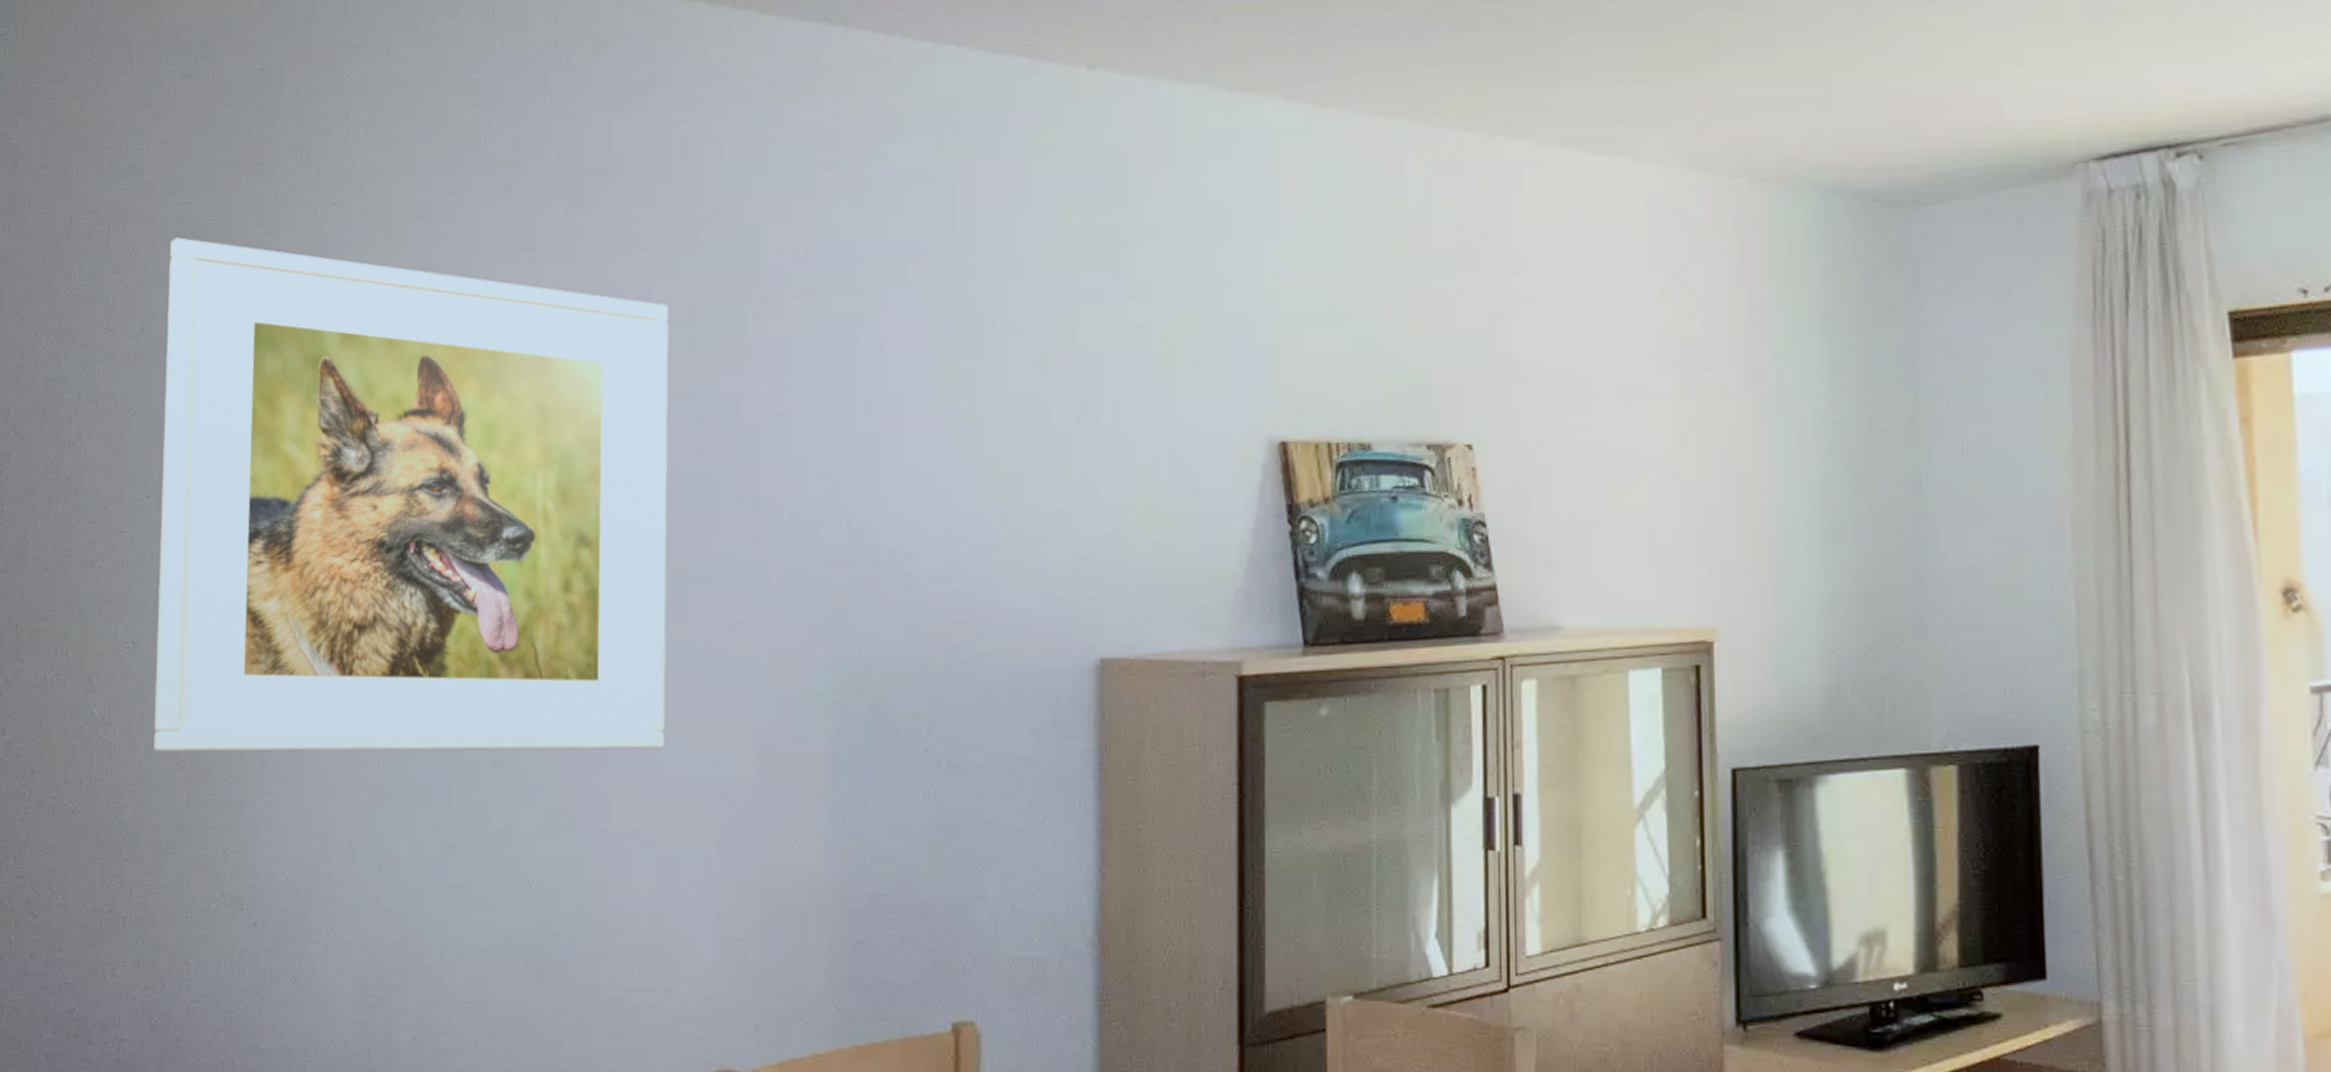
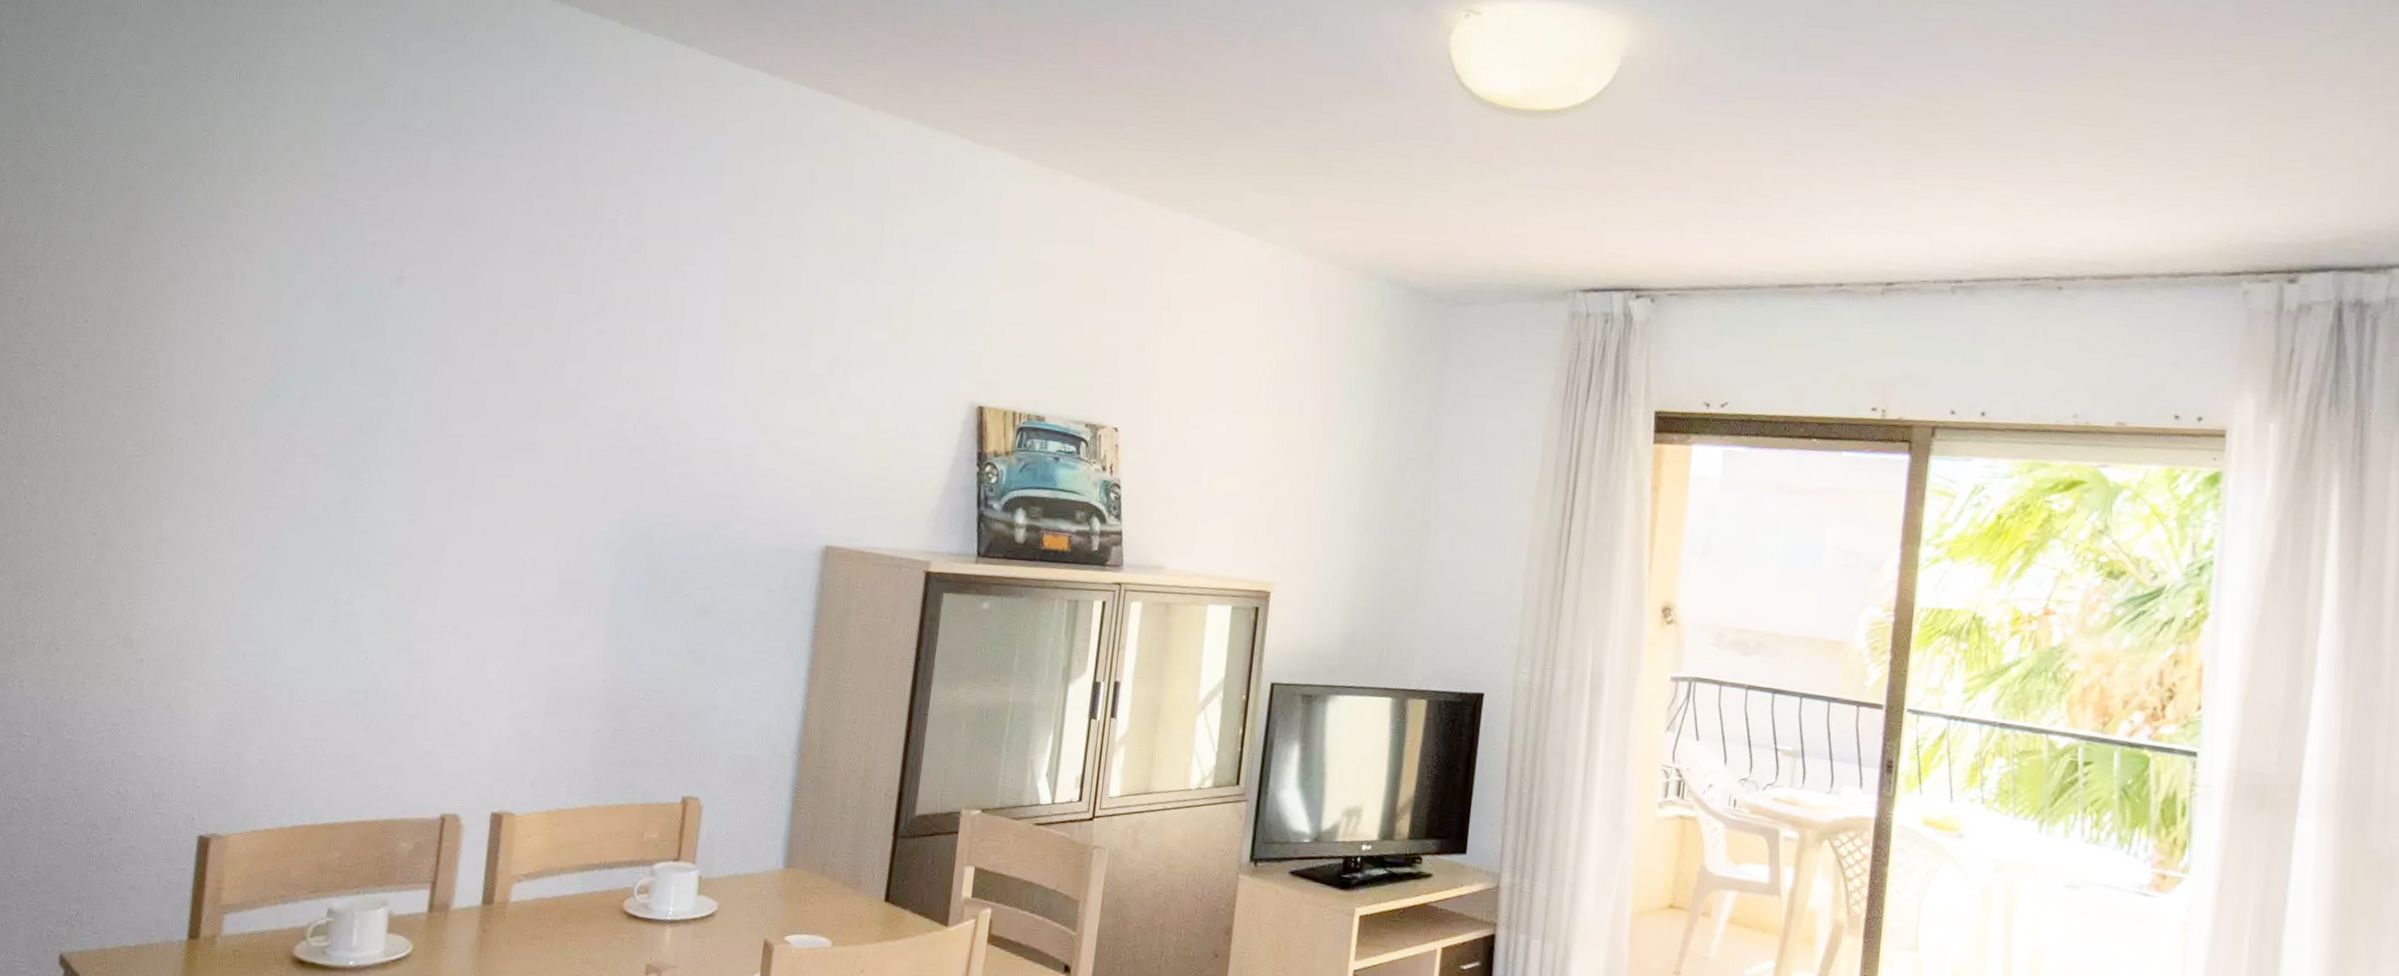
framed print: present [153,237,669,752] -> none [71,122,524,569]

